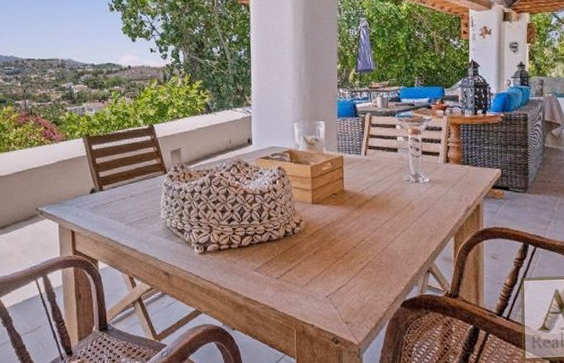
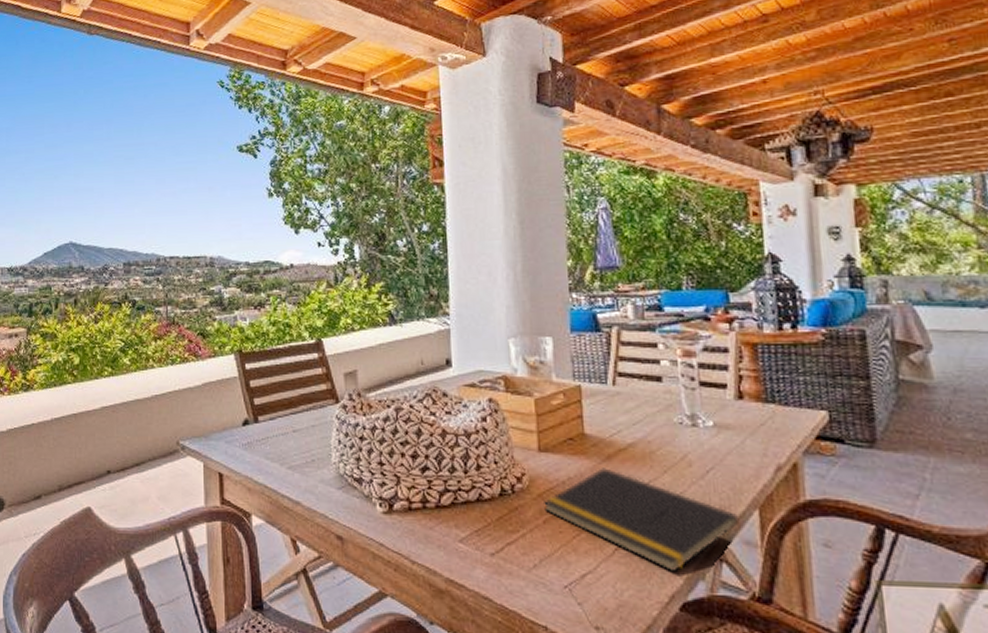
notepad: none [313,213,442,281] -> present [542,468,740,571]

